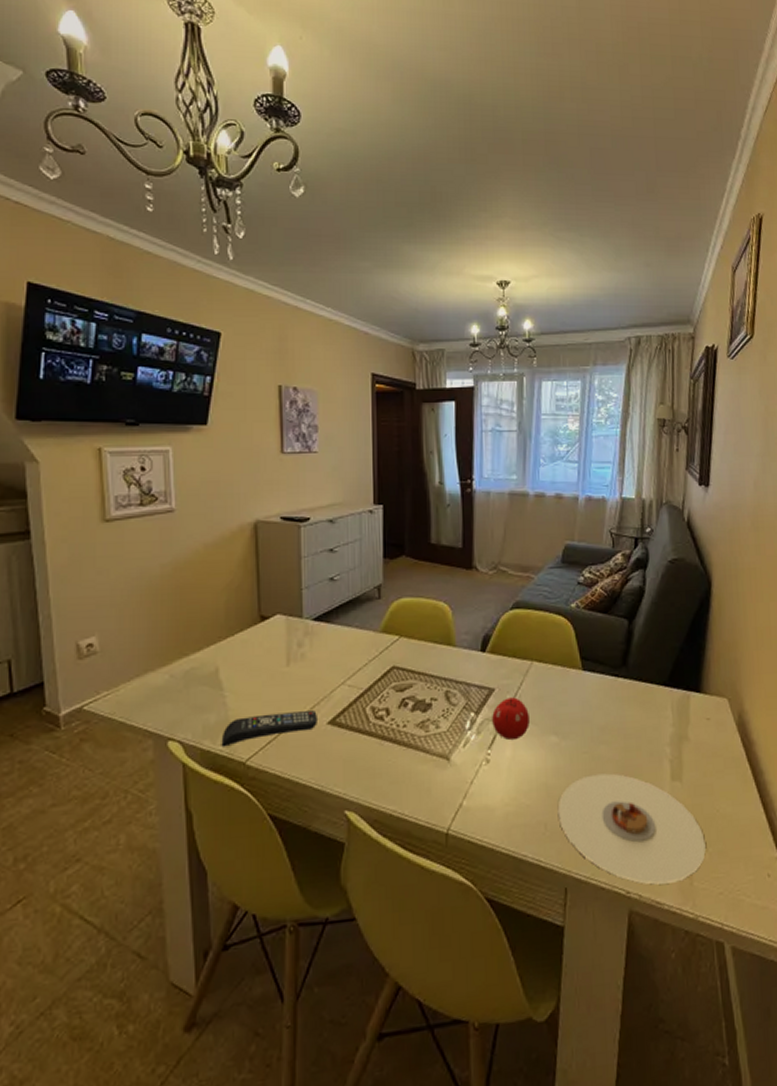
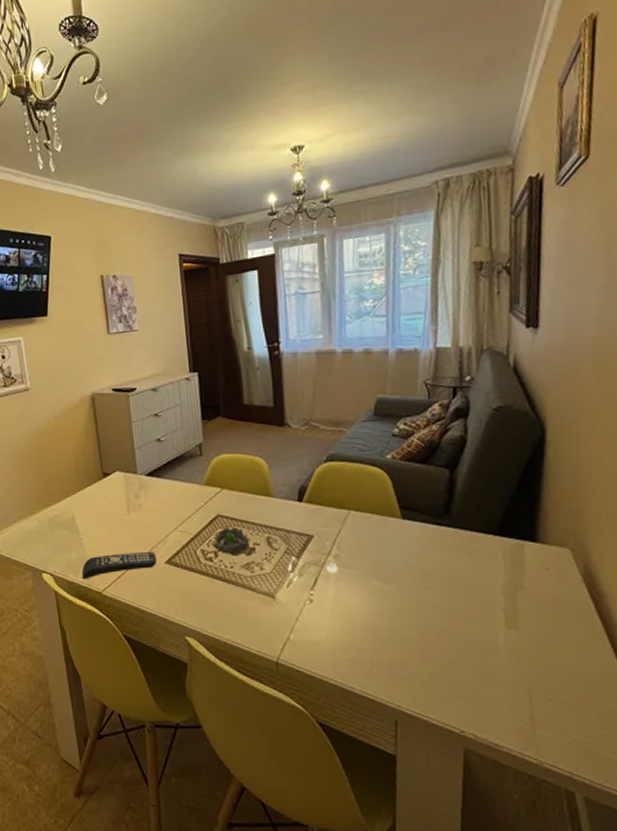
flower: none [384,678,427,714] -> present [212,525,250,557]
fruit: present [492,697,530,741] -> none [312,543,350,583]
plate: present [557,773,706,885] -> none [383,618,549,727]

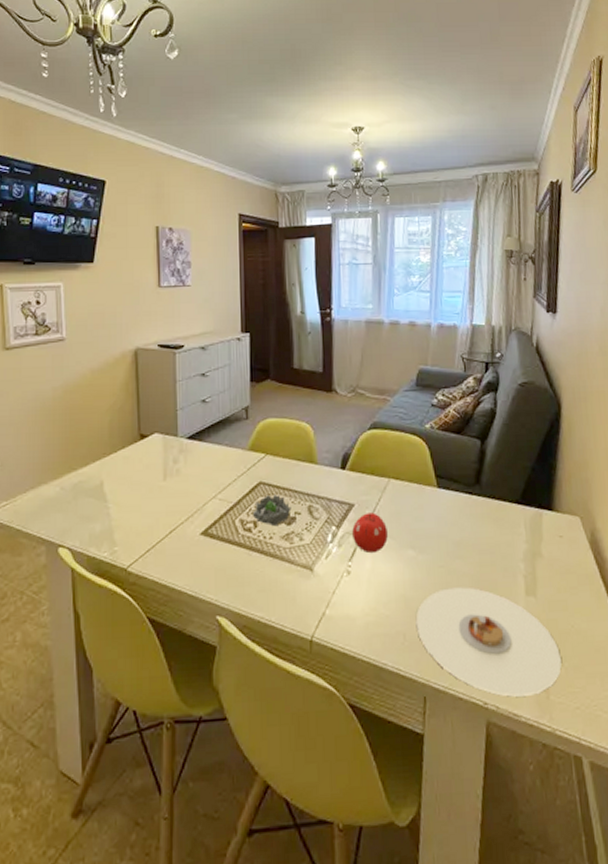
remote control: present [81,552,157,580] -> none [105,522,191,554]
fruit: none [312,543,350,583] -> present [352,512,388,554]
plate: none [383,618,549,727] -> present [415,587,561,697]

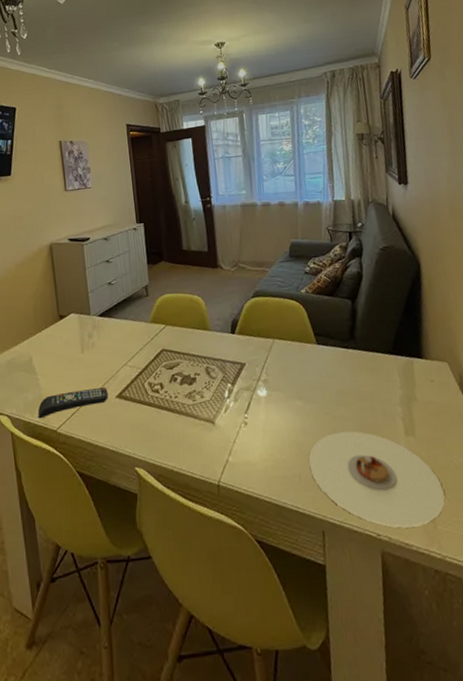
remote control: none [105,522,191,554] -> present [37,387,108,419]
flower: present [252,493,292,527] -> none [158,358,192,387]
fruit: present [352,512,388,554] -> none [245,369,277,406]

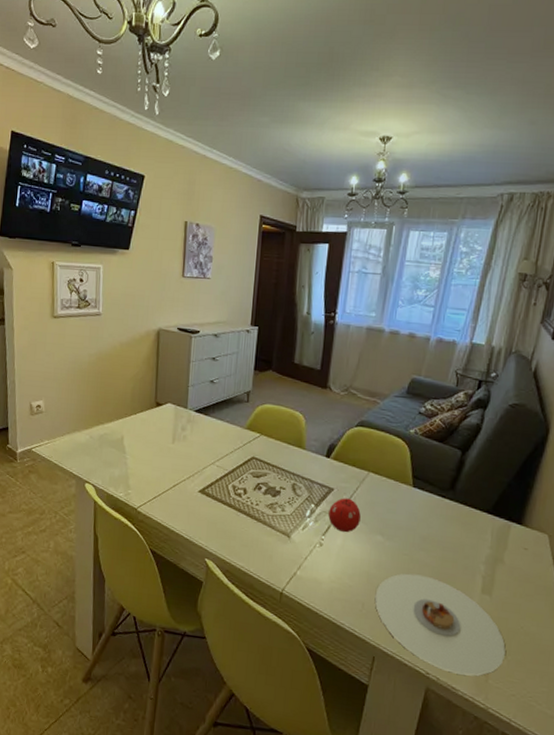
remote control: present [37,387,108,419] -> none [121,475,192,495]
fruit: none [245,369,277,406] -> present [328,498,361,533]

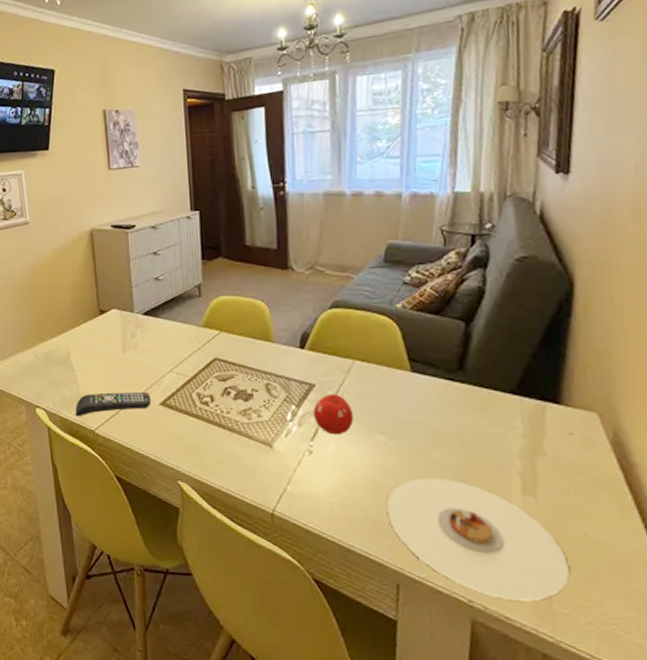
remote control: none [121,475,192,495] -> present [75,392,151,417]

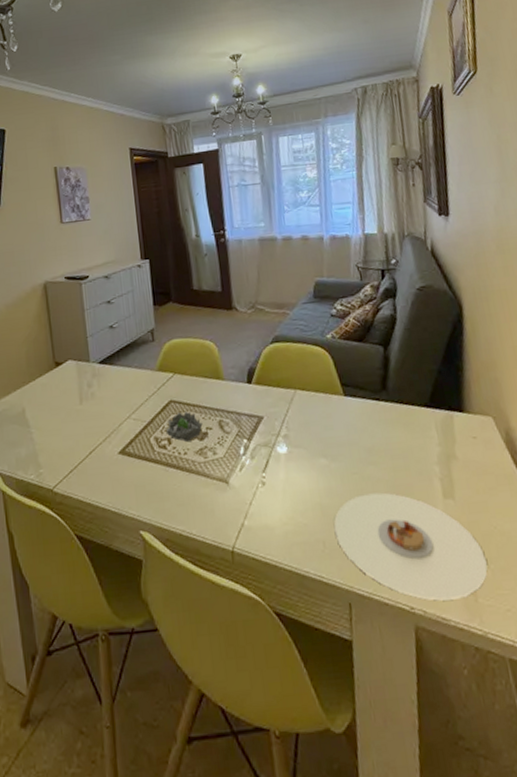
remote control: present [75,392,151,417] -> none [31,442,110,477]
flower: none [208,370,248,402] -> present [165,410,203,443]
fruit: present [313,394,353,436] -> none [263,424,299,464]

